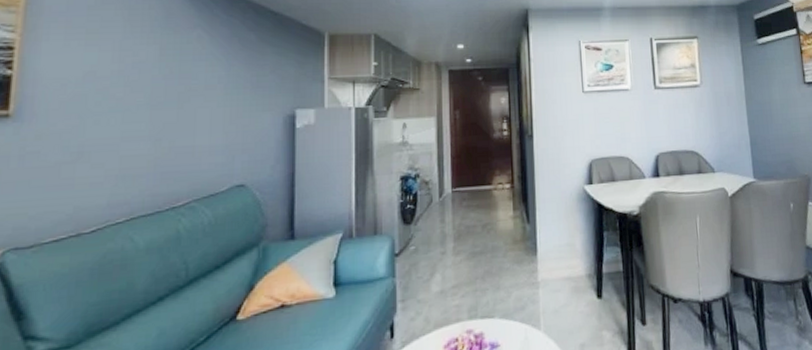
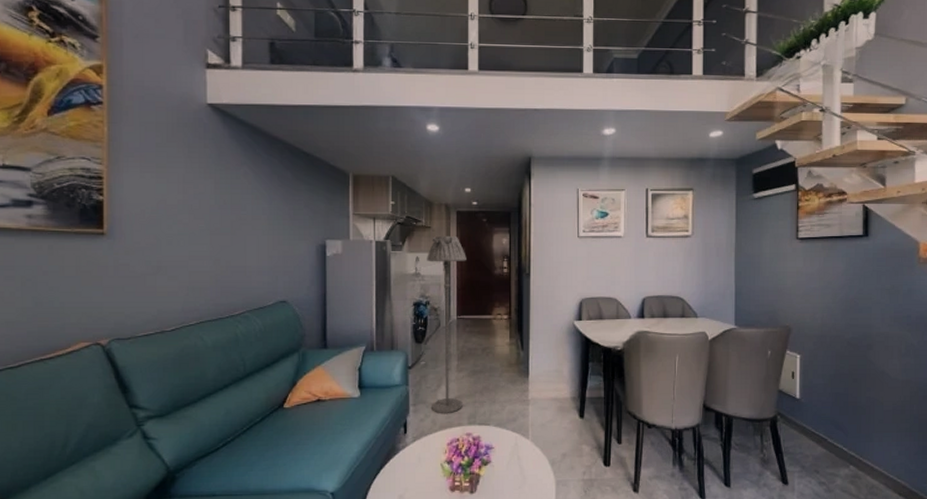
floor lamp: none [415,97,461,310] -> present [427,235,467,414]

